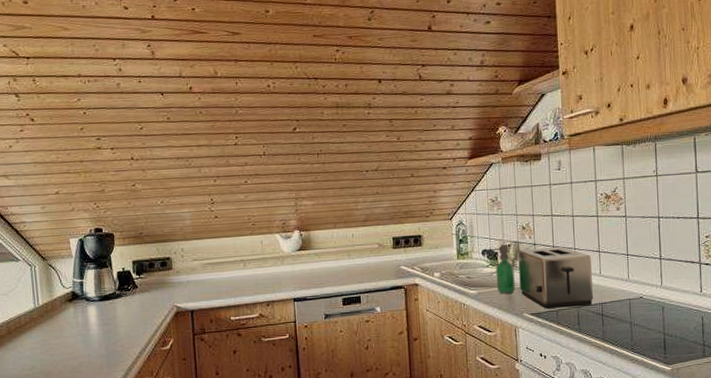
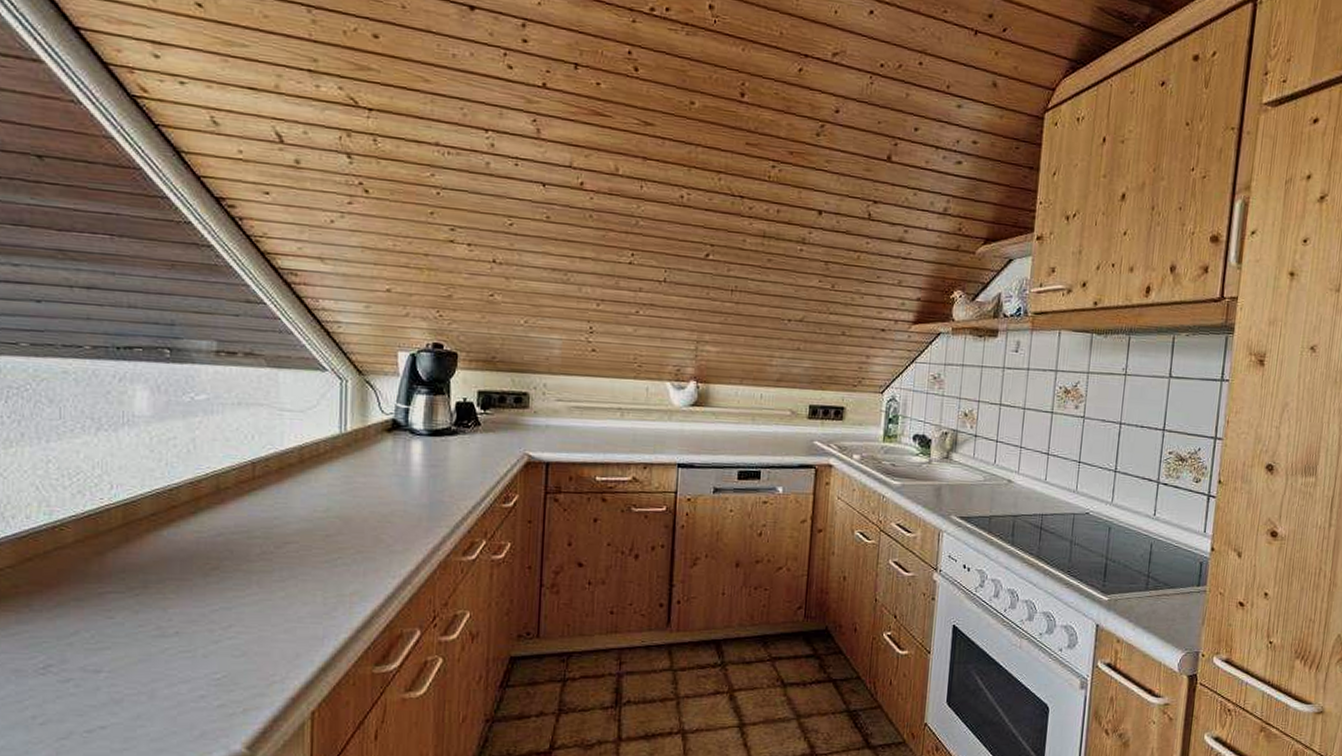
soap dispenser: present [490,243,515,294] -> none [923,430,948,490]
toaster: present [518,246,594,309] -> none [951,440,1038,516]

